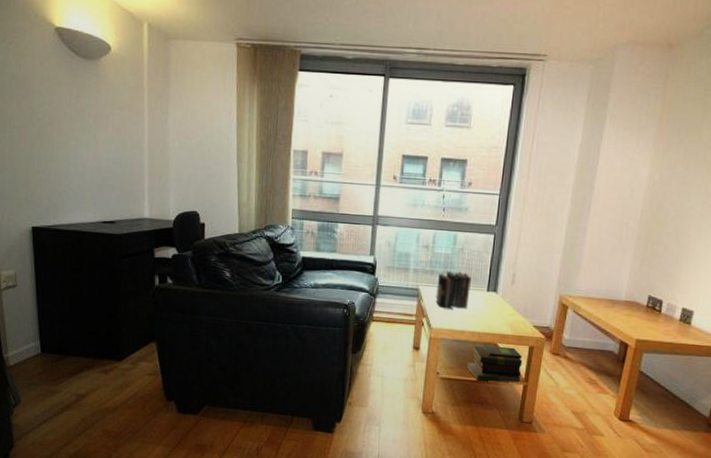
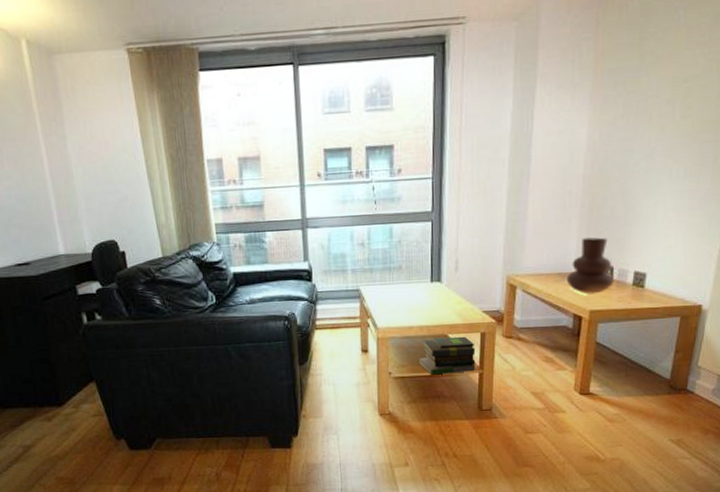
books: present [435,271,471,309] -> none [378,265,413,305]
vase: none [616,269,663,324] -> present [566,236,614,295]

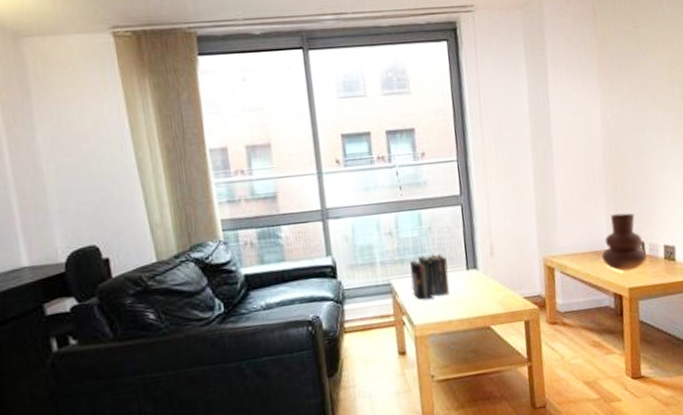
books: none [378,265,413,305] -> present [409,253,450,299]
books: present [419,336,476,375] -> none [463,326,524,374]

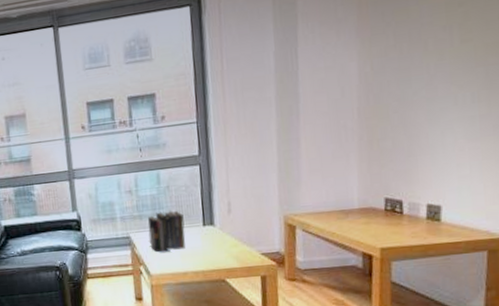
vase: present [601,213,647,272] -> none [350,170,405,231]

